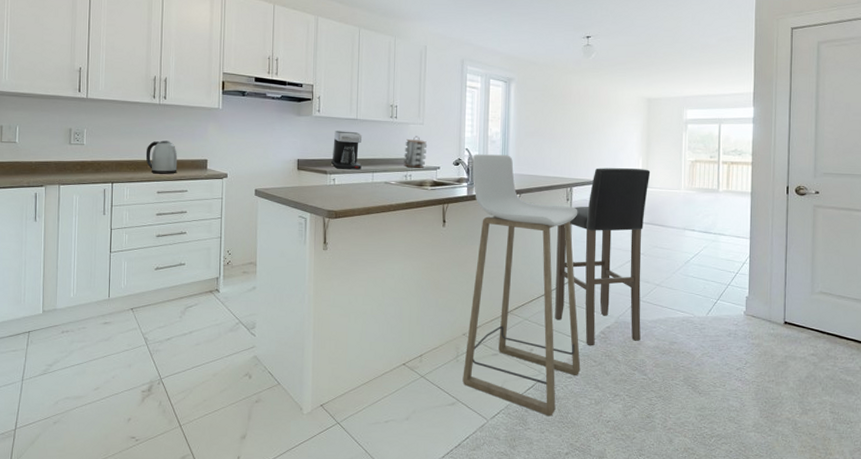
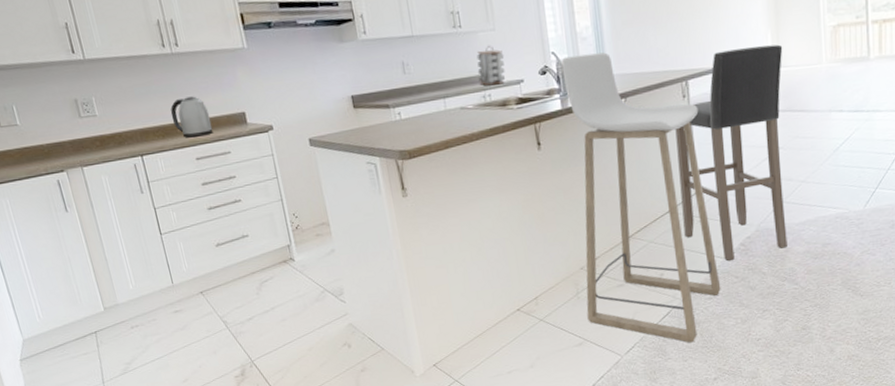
coffee maker: present [331,131,363,170] -> none [389,51,430,100]

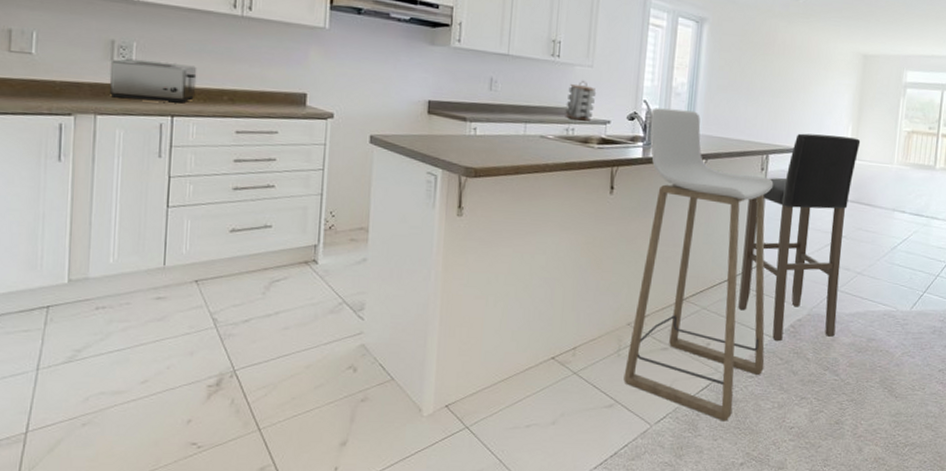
toaster: none [79,107,155,150] -> present [109,59,197,104]
kettle: present [170,96,214,138] -> none [220,64,266,110]

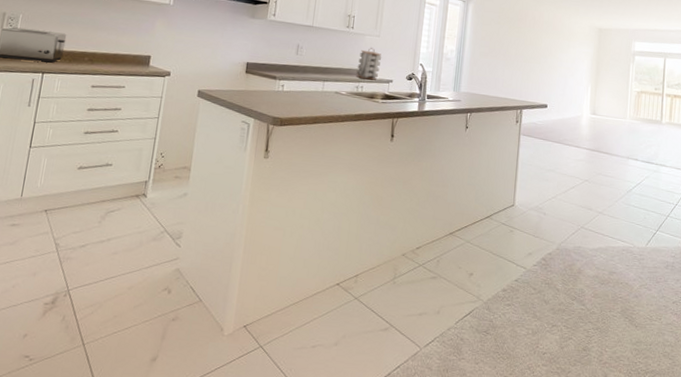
bar stool: present [623,108,774,422] -> none [398,70,527,346]
bar stool: present [738,133,861,342] -> none [497,92,599,273]

